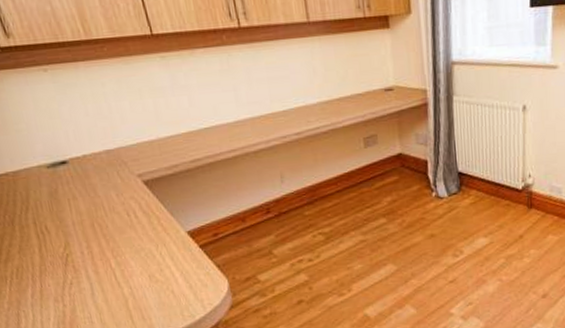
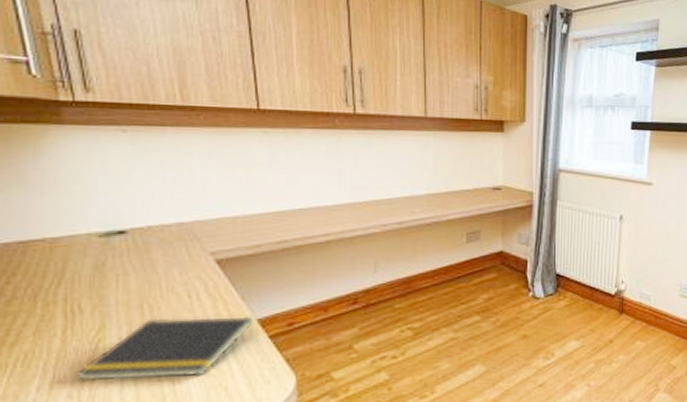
notepad: none [57,229,185,288] -> present [77,316,254,381]

